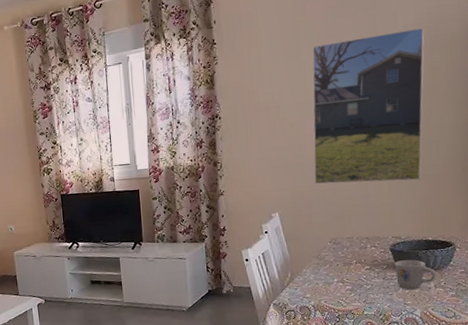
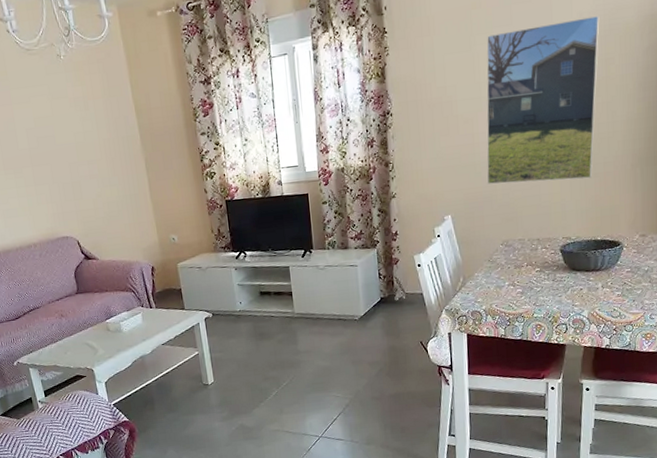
mug: present [395,259,436,290] -> none [565,260,604,291]

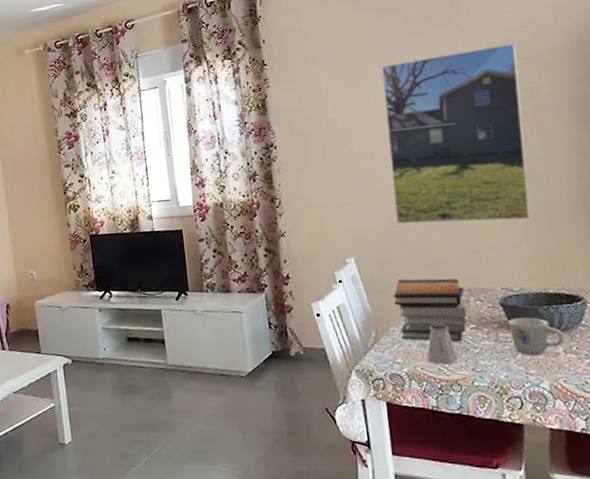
book stack: none [480,230,535,283] -> present [393,278,467,342]
saltshaker: none [500,268,524,301] -> present [426,323,459,364]
mug: none [565,260,604,291] -> present [508,317,565,356]

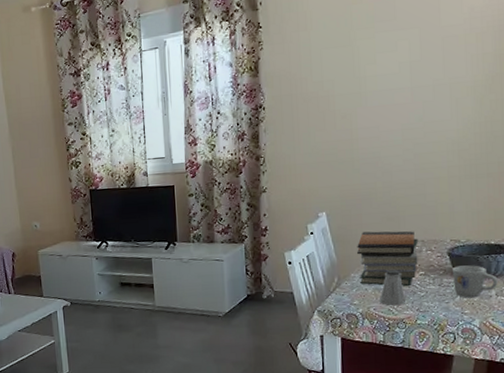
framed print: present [381,44,531,224] -> none [366,11,493,182]

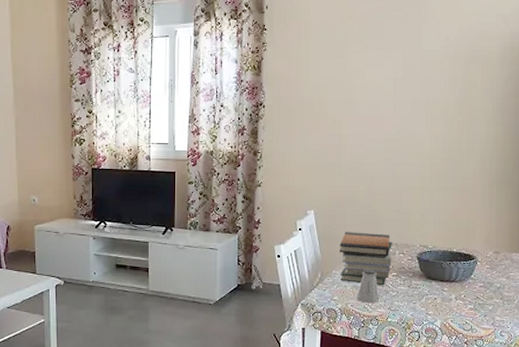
mug: present [453,265,498,298] -> none [420,270,457,300]

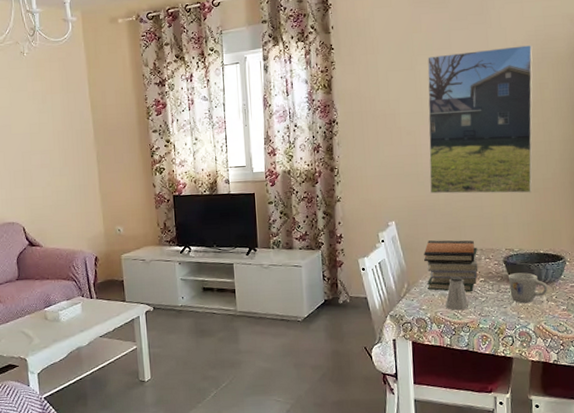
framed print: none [351,42,464,191] -> present [427,45,533,194]
mug: none [420,270,457,300] -> present [509,272,548,304]

